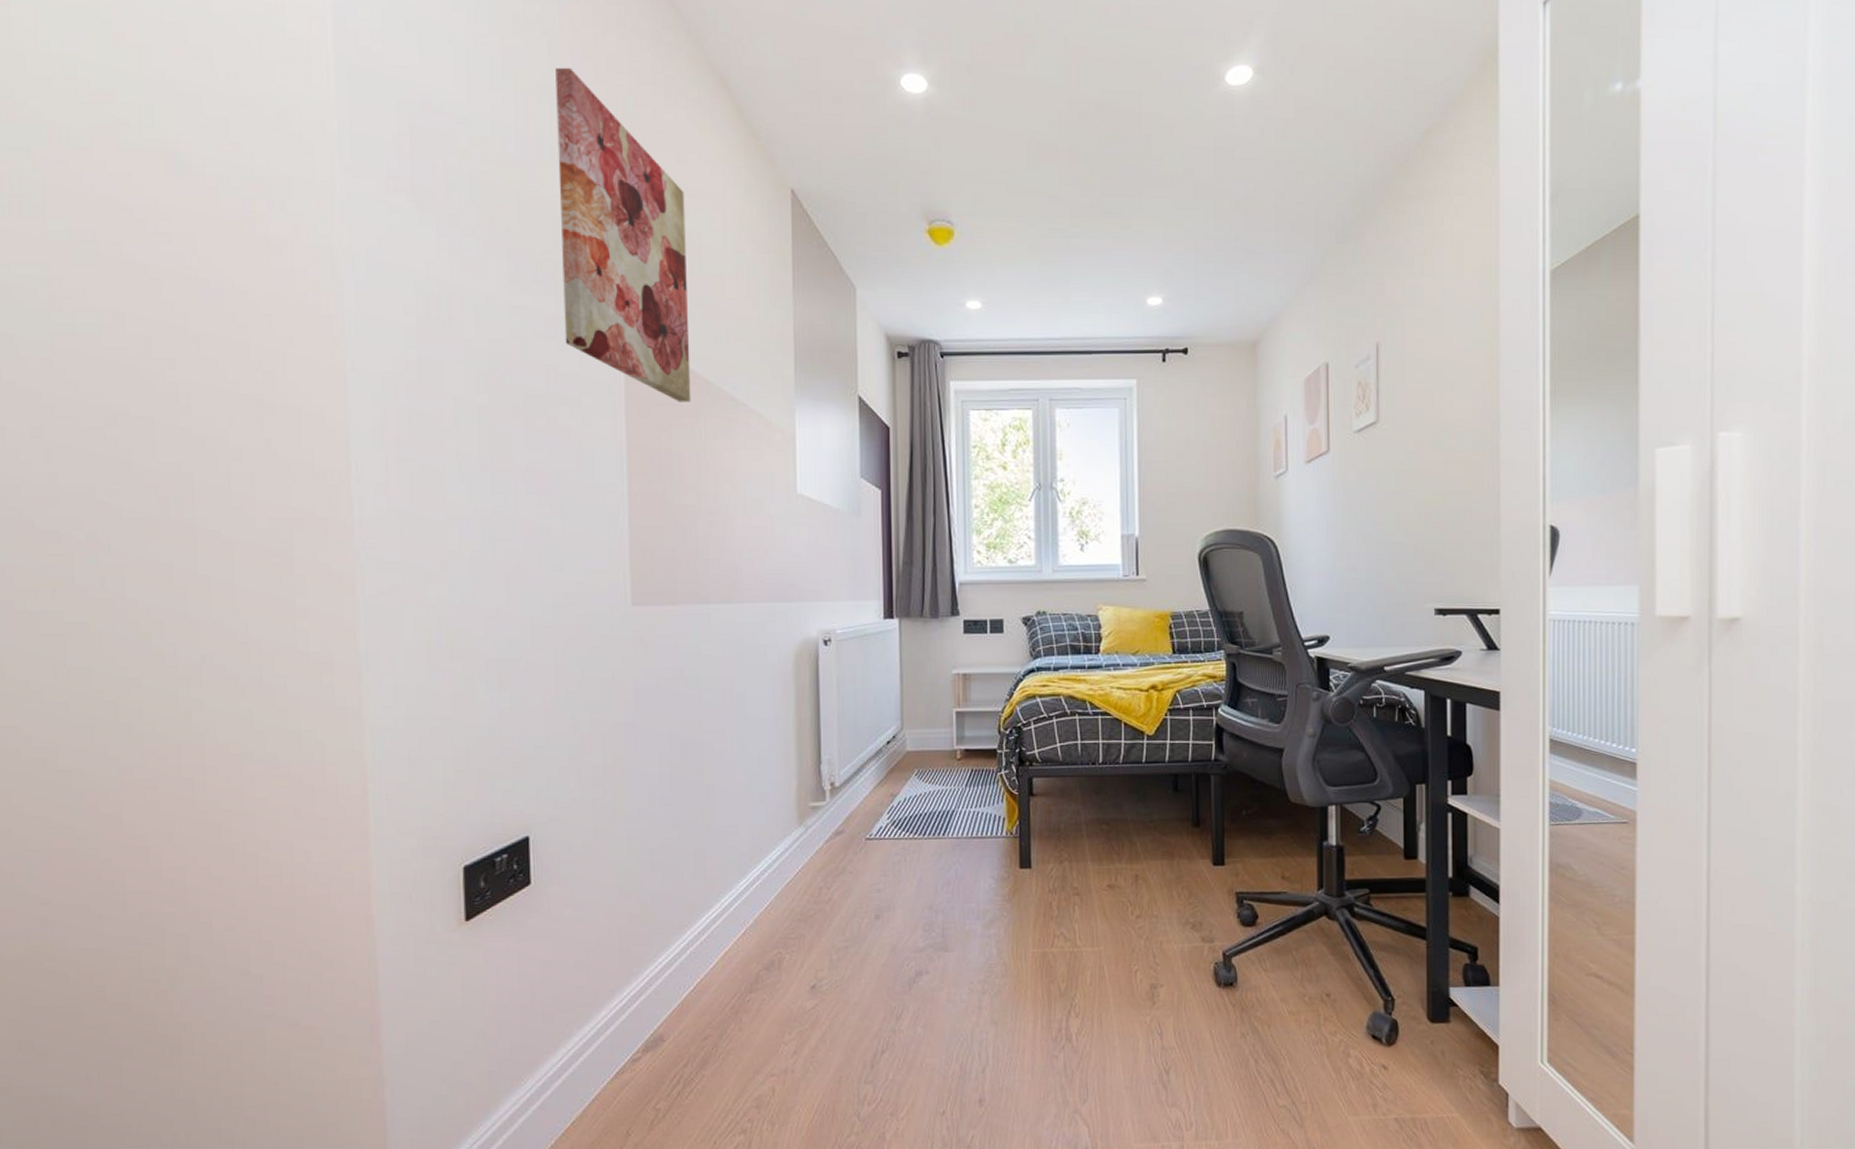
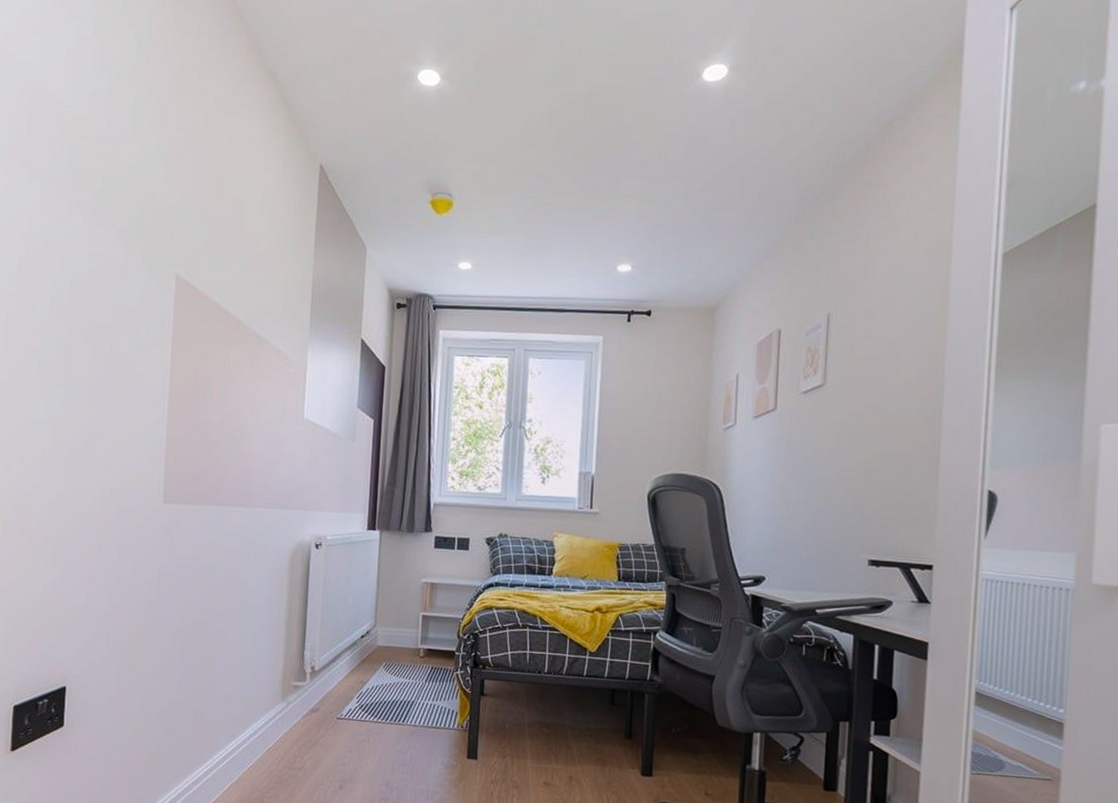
wall art: present [555,67,691,402] -> none [130,63,234,338]

